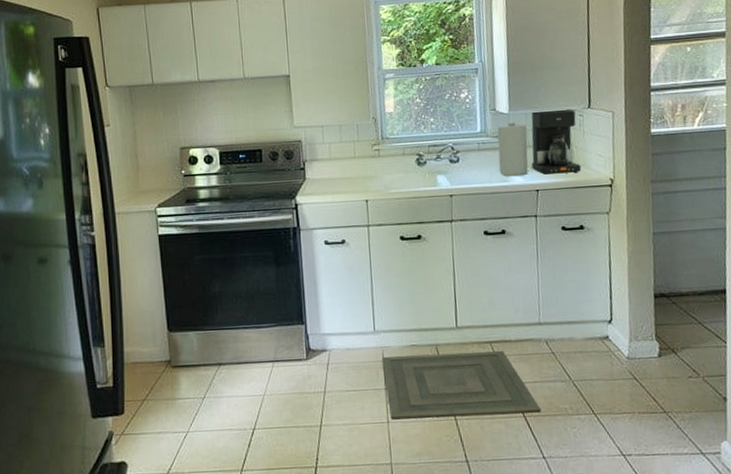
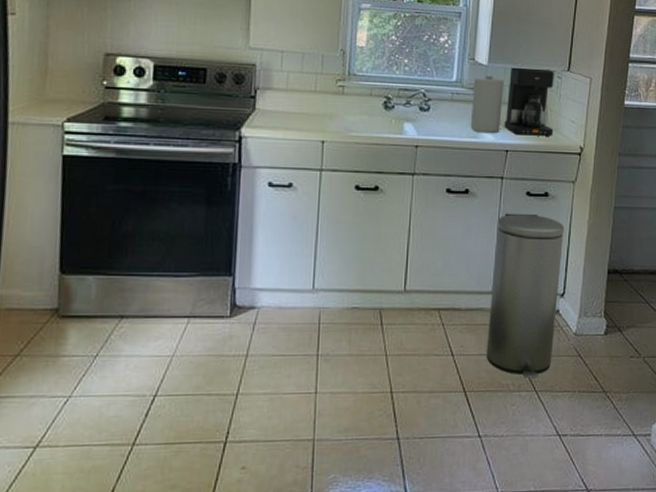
bath mat: present [381,350,541,420] -> none [317,318,482,390]
pedal bin: none [536,247,607,402] -> present [486,213,564,379]

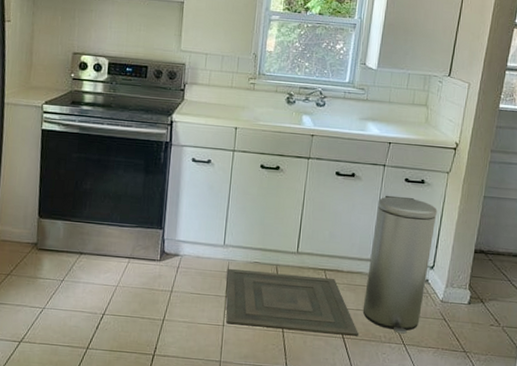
bath mat: none [317,318,482,390] -> present [226,268,358,336]
paper towel holder: present [470,75,504,134] -> none [359,78,390,128]
coffee maker: present [504,65,554,136] -> none [388,70,436,132]

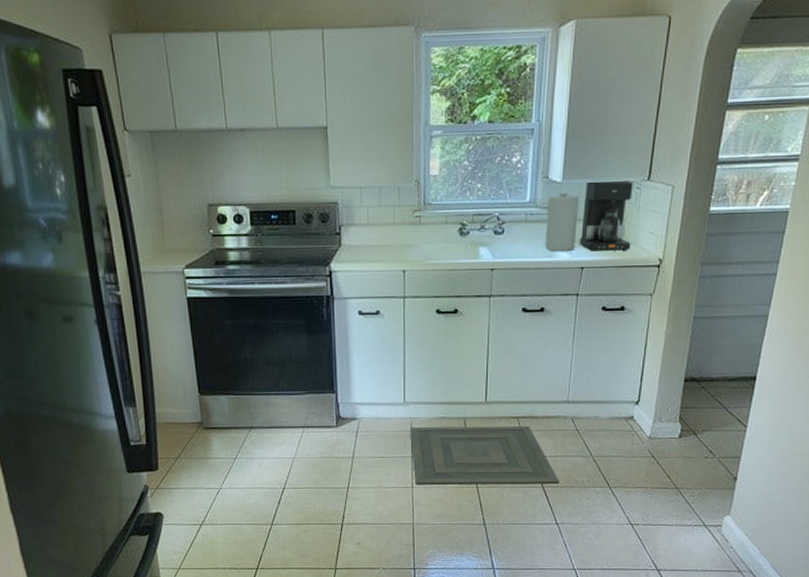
paper towel holder: none [359,78,390,128] -> present [544,192,579,252]
pedal bin: present [363,195,437,334] -> none [562,327,641,476]
coffee maker: none [388,70,436,132] -> present [579,179,633,251]

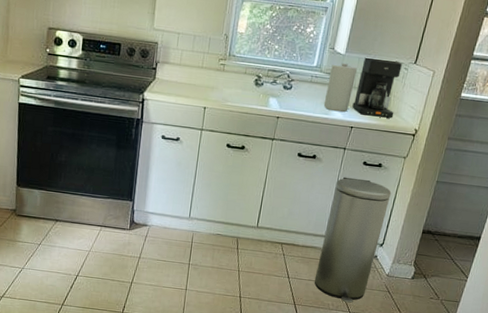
bath mat: present [410,425,559,485] -> none [188,238,309,303]
pedal bin: none [562,327,641,476] -> present [314,176,392,303]

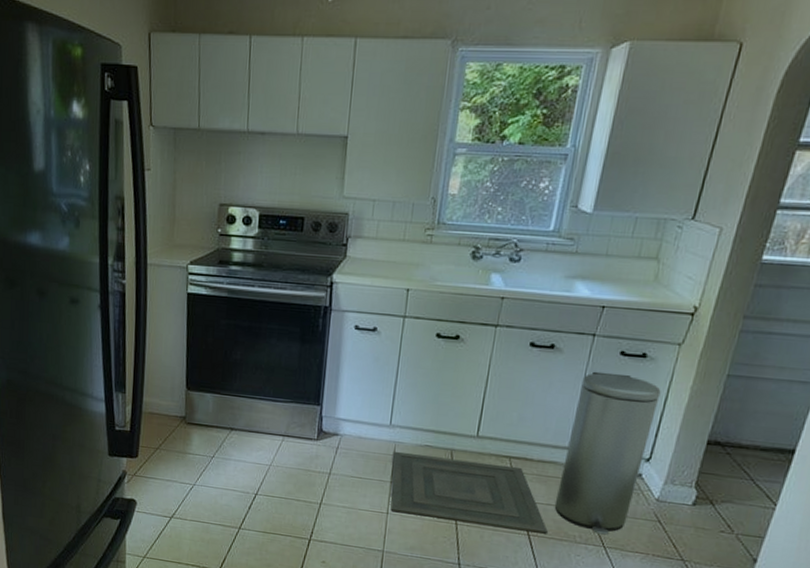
bath mat: none [188,238,309,303] -> present [390,451,548,534]
paper towel holder: present [323,63,357,112] -> none [564,224,610,288]
coffee maker: present [352,56,402,118] -> none [603,213,674,293]

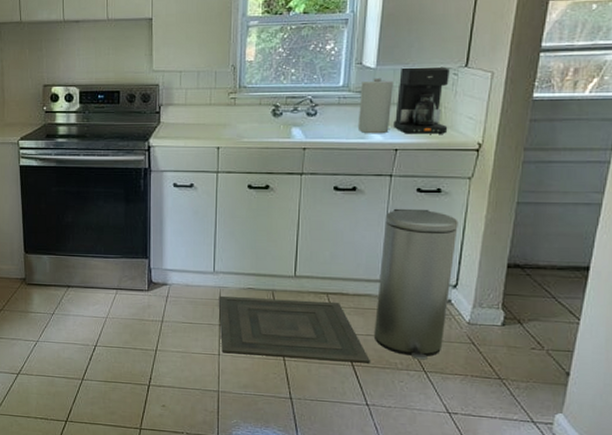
paper towel holder: none [564,224,610,288] -> present [357,77,393,134]
coffee maker: none [603,213,674,293] -> present [393,65,450,134]

